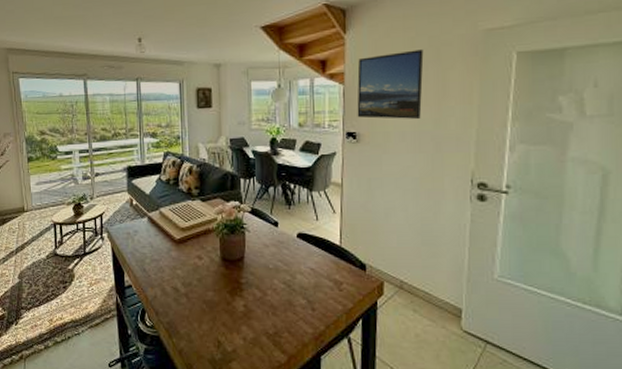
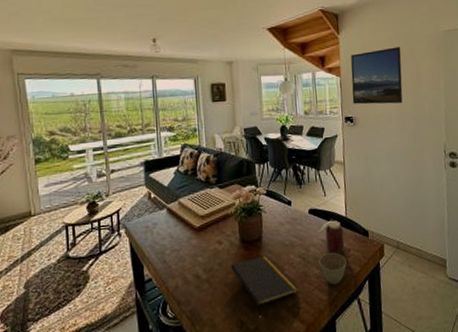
notepad: none [210,277,282,338] -> present [231,255,300,316]
jar: none [305,248,337,286] -> present [316,220,345,254]
cup: none [305,283,338,318] -> present [319,252,347,284]

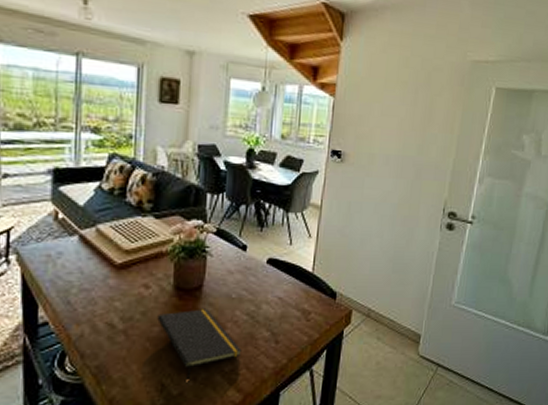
jar: present [316,220,345,254] -> none [273,275,307,316]
cup: present [319,252,347,284] -> none [270,313,304,351]
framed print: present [351,47,403,105] -> none [344,70,416,143]

